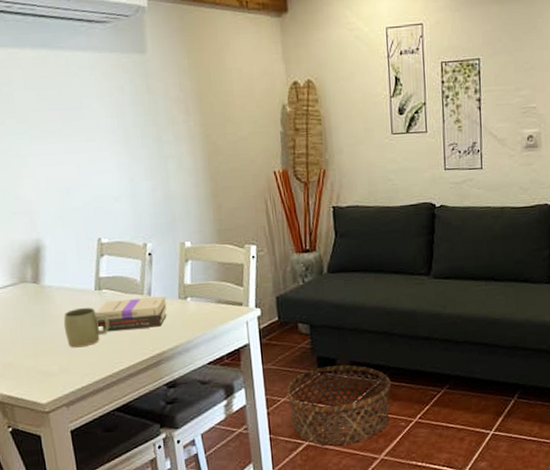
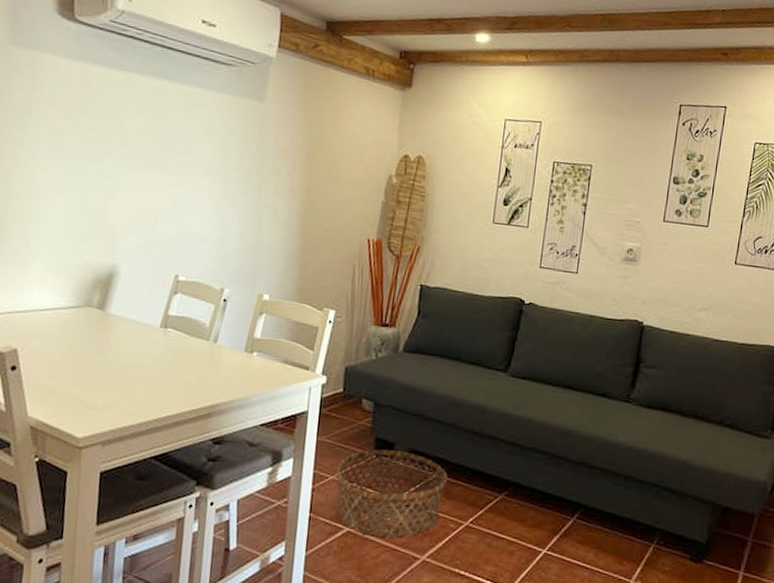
mug: present [63,307,110,348] -> none [118,343,168,385]
books: present [94,297,167,331] -> none [154,341,231,377]

